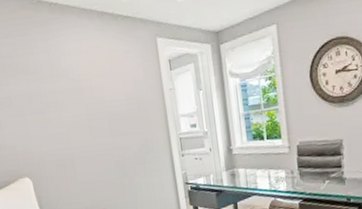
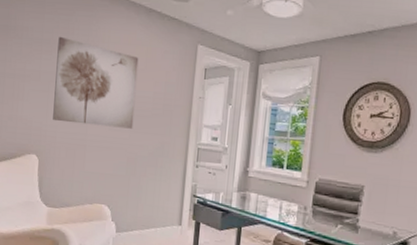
wall art: none [20,58,114,141] -> present [53,36,139,129]

